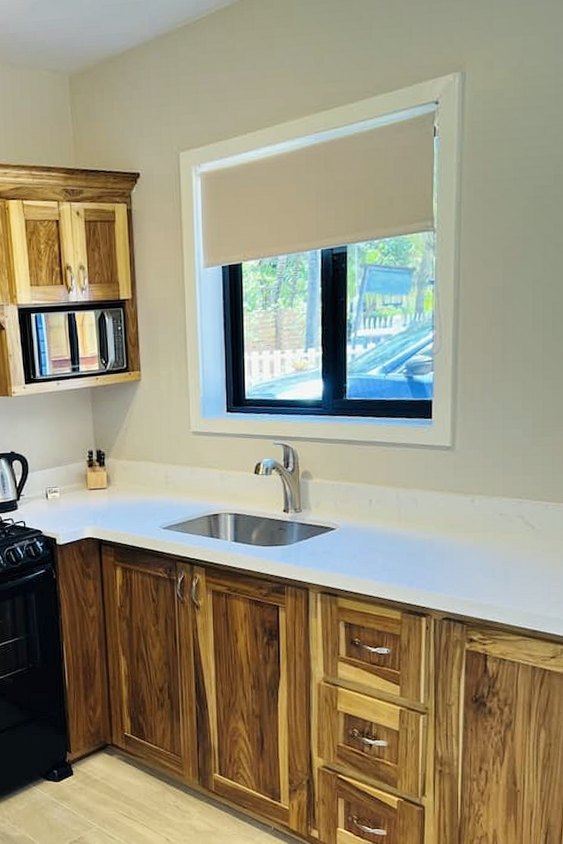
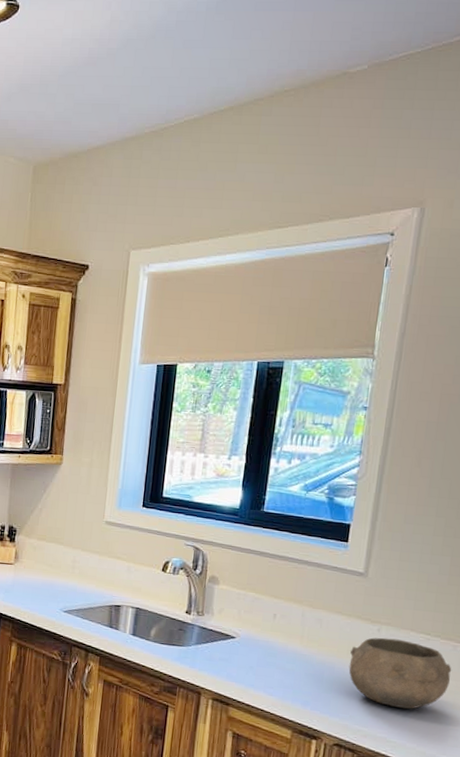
bowl: none [448,507,546,574] -> present [349,637,452,710]

